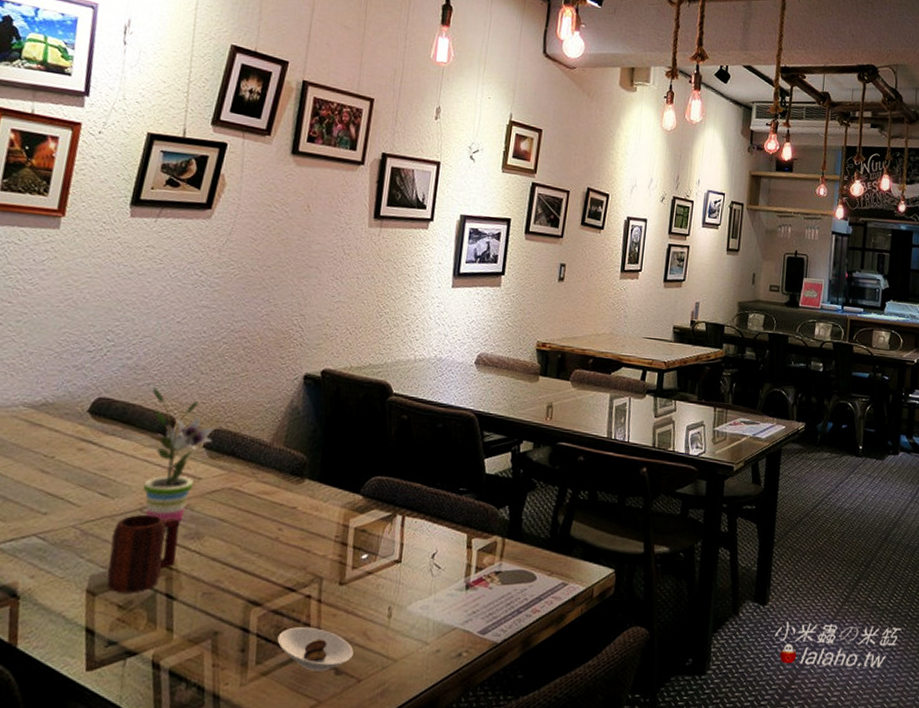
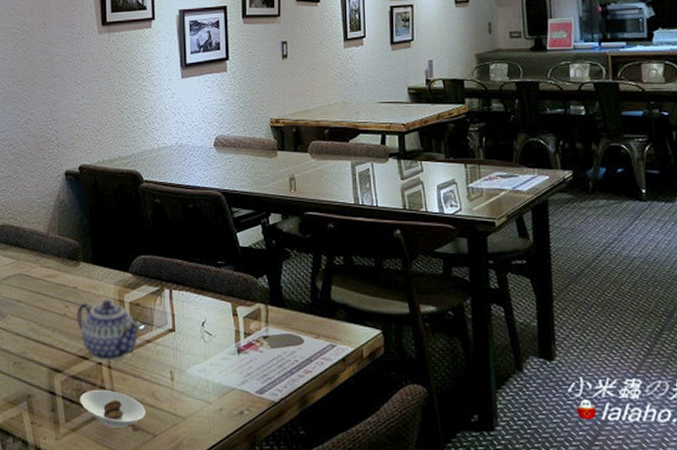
teapot: none [289,523,366,595] -> present [77,299,142,361]

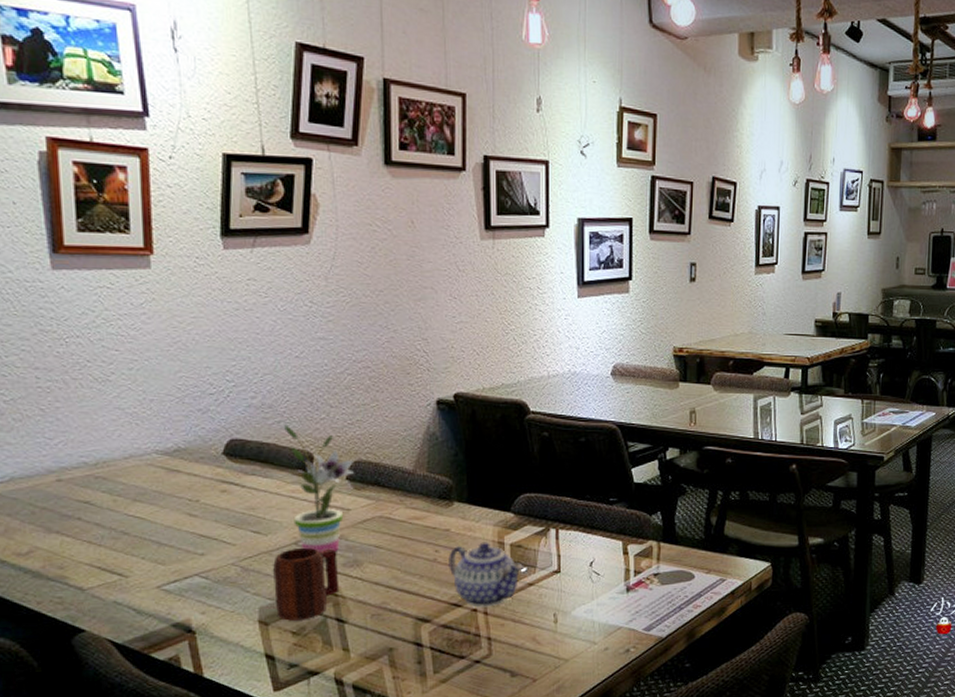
saucer: present [80,390,146,428] -> none [451,637,526,675]

